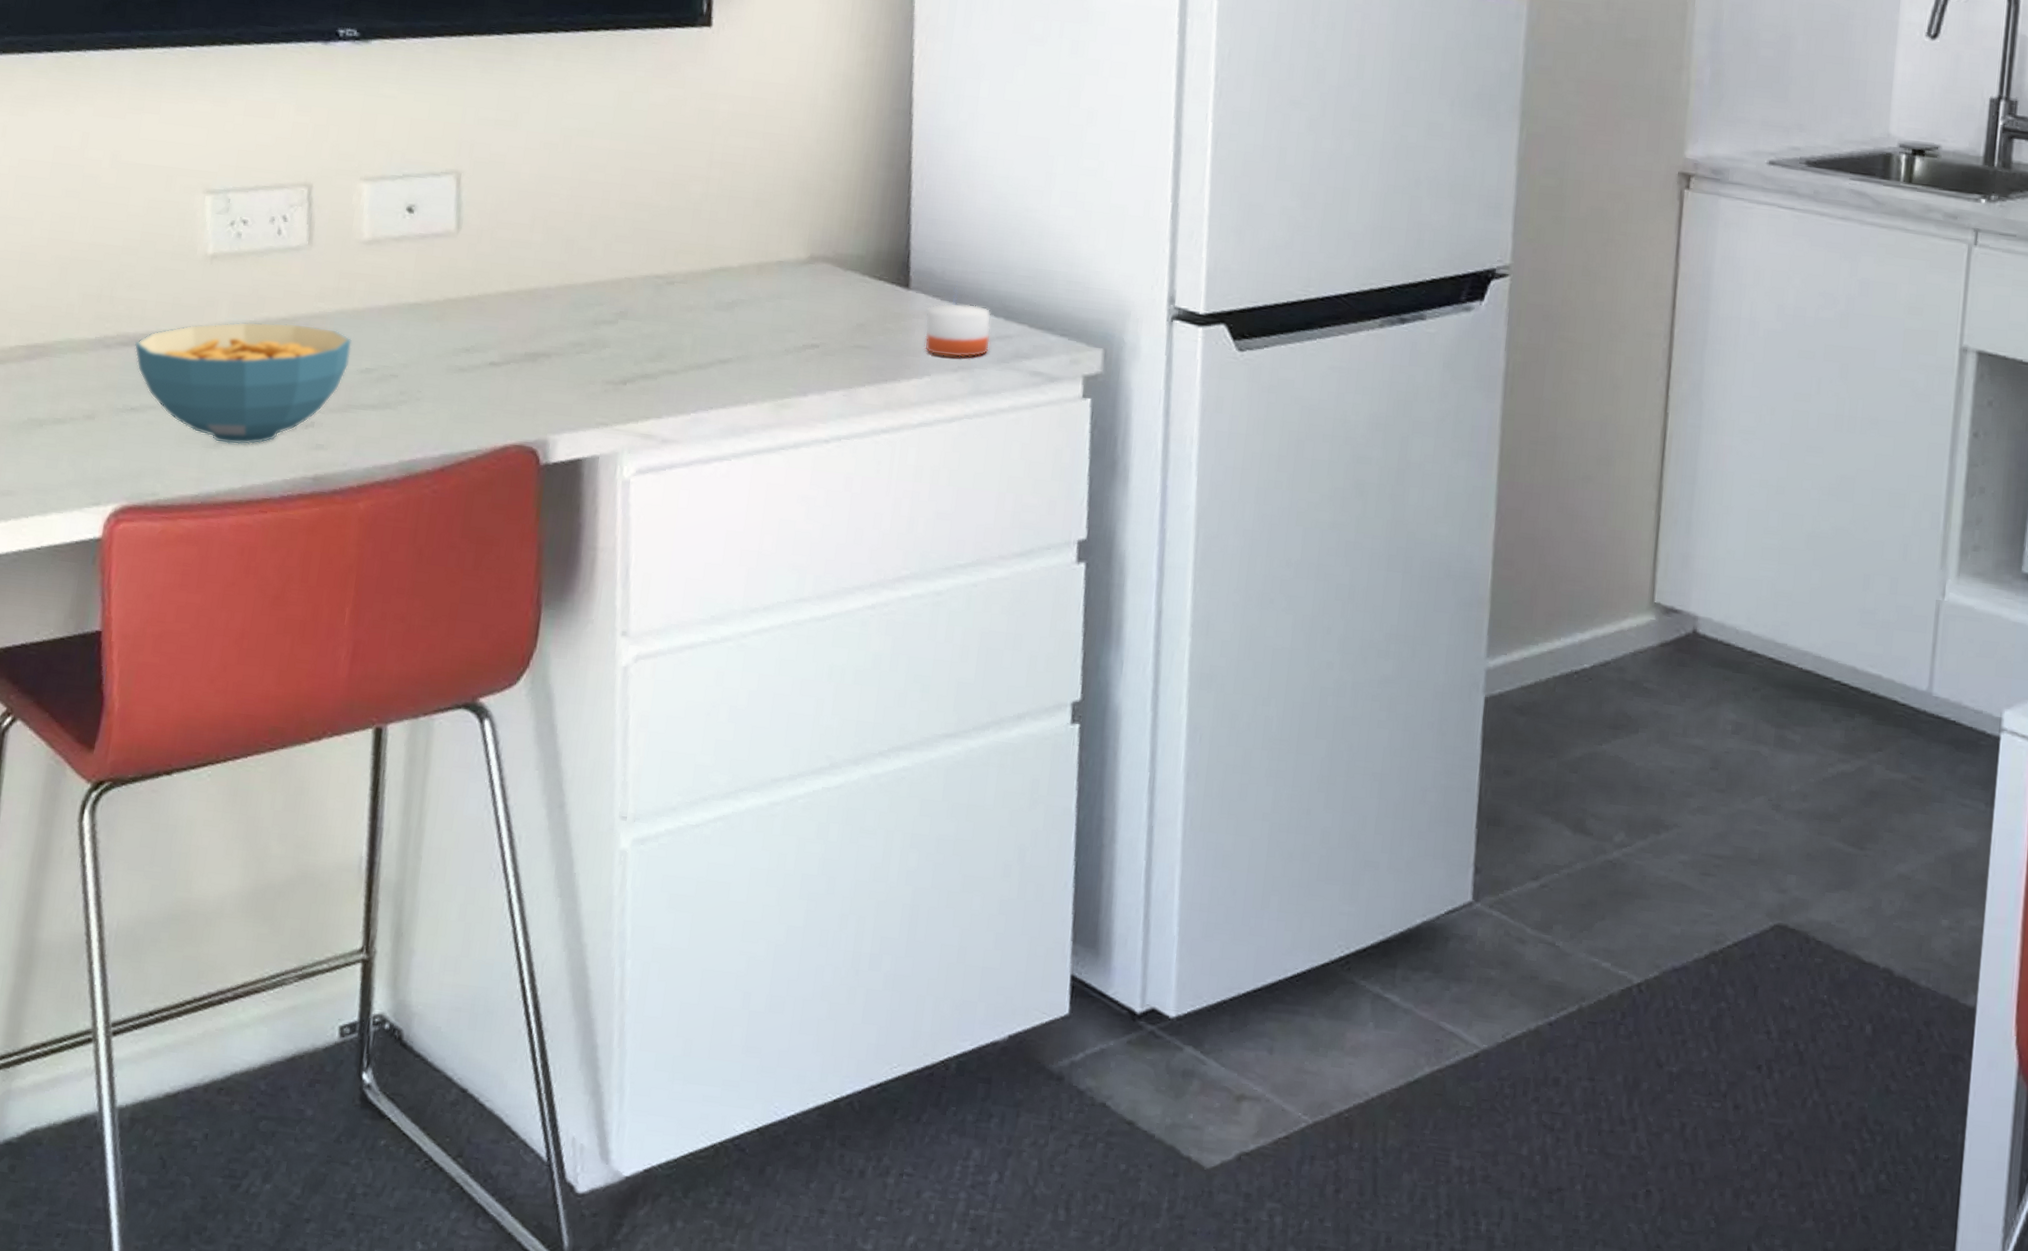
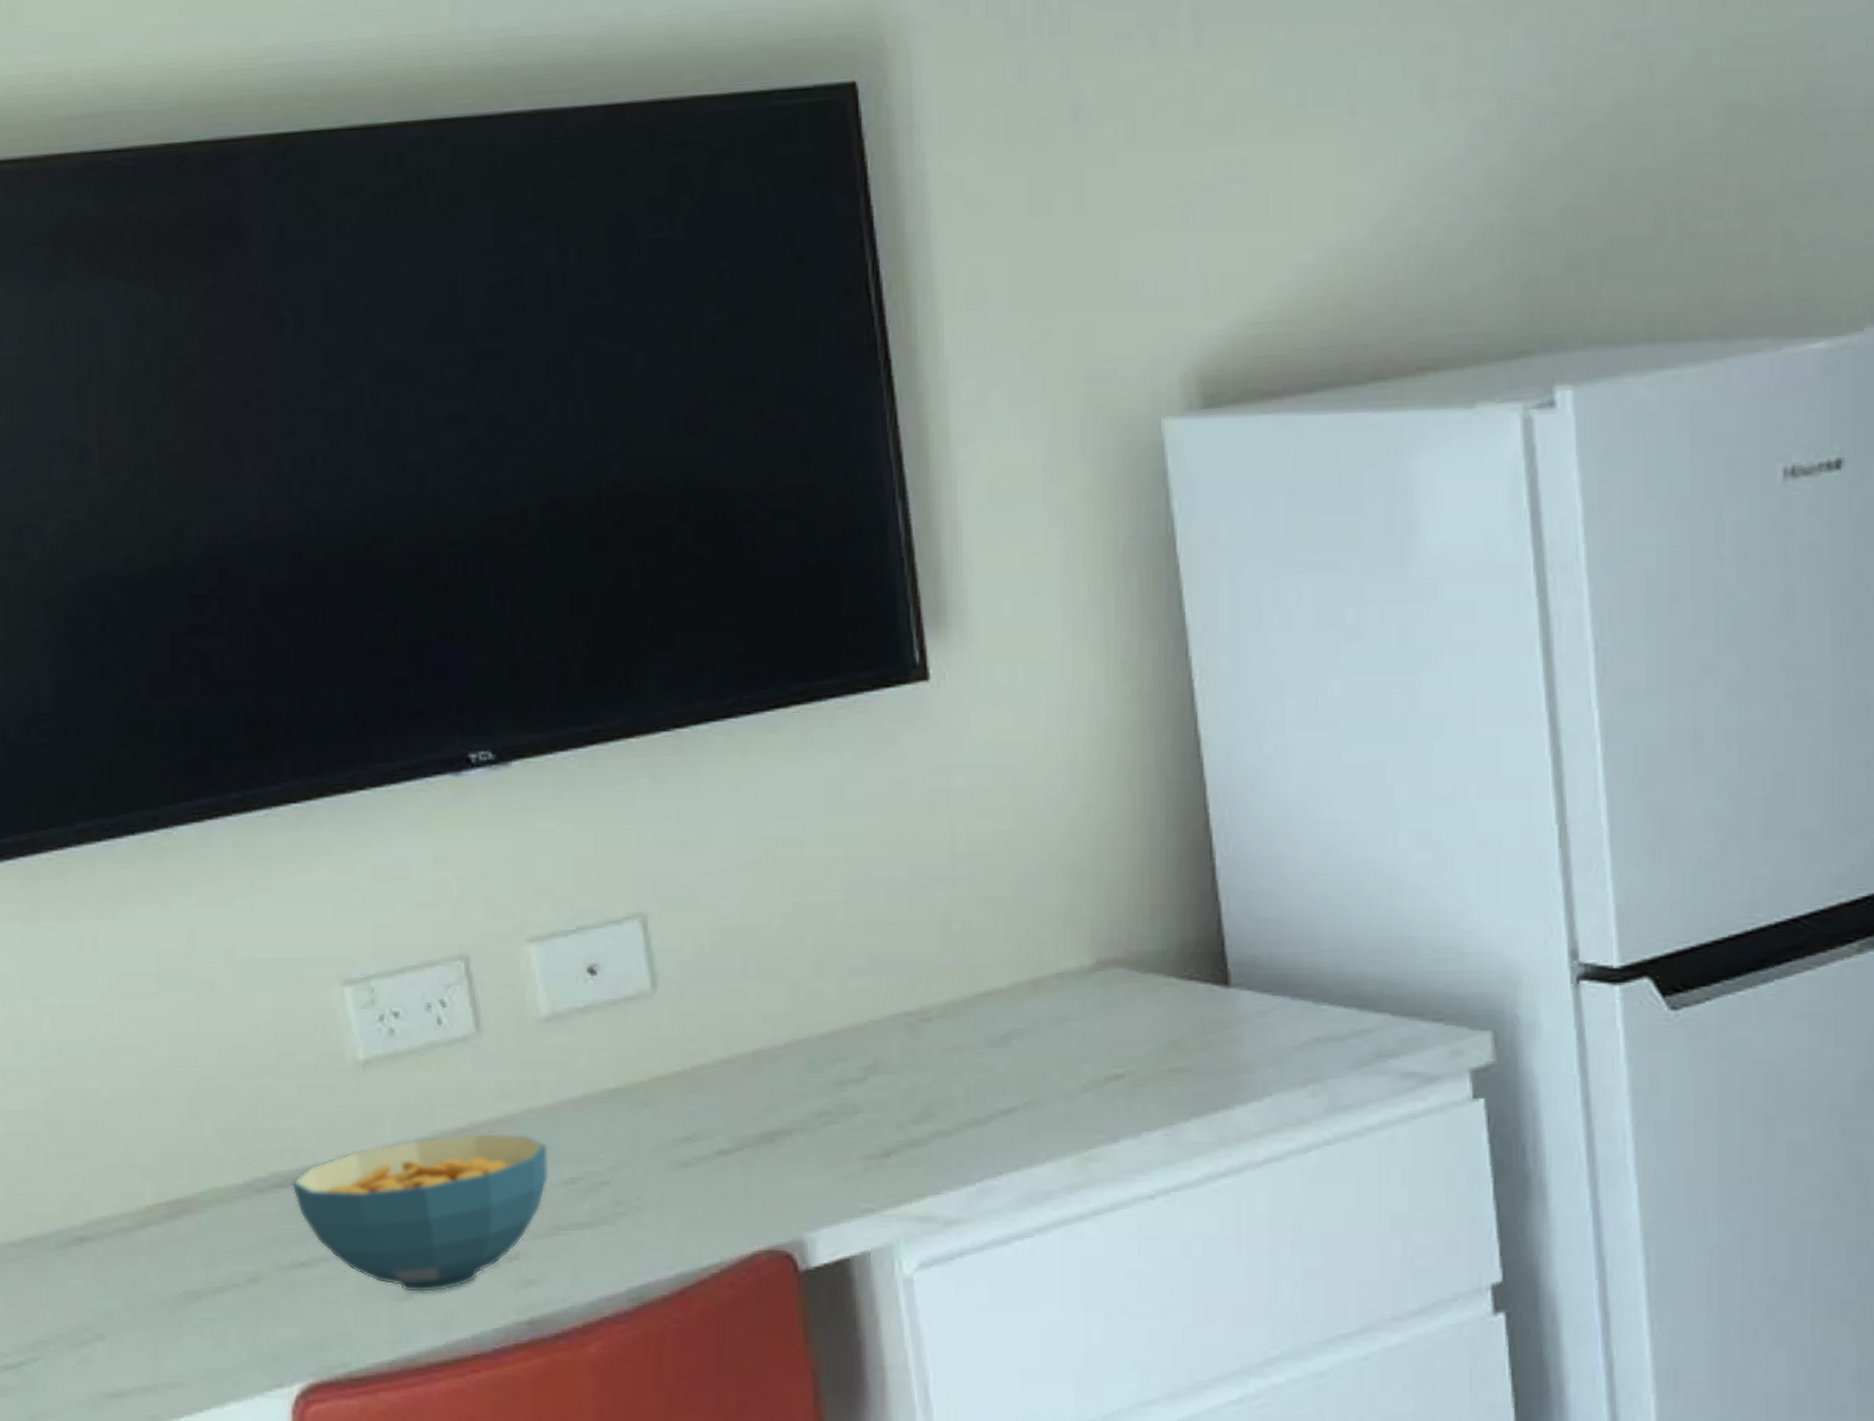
candle: present [924,288,991,358] -> none [1255,977,1344,1068]

